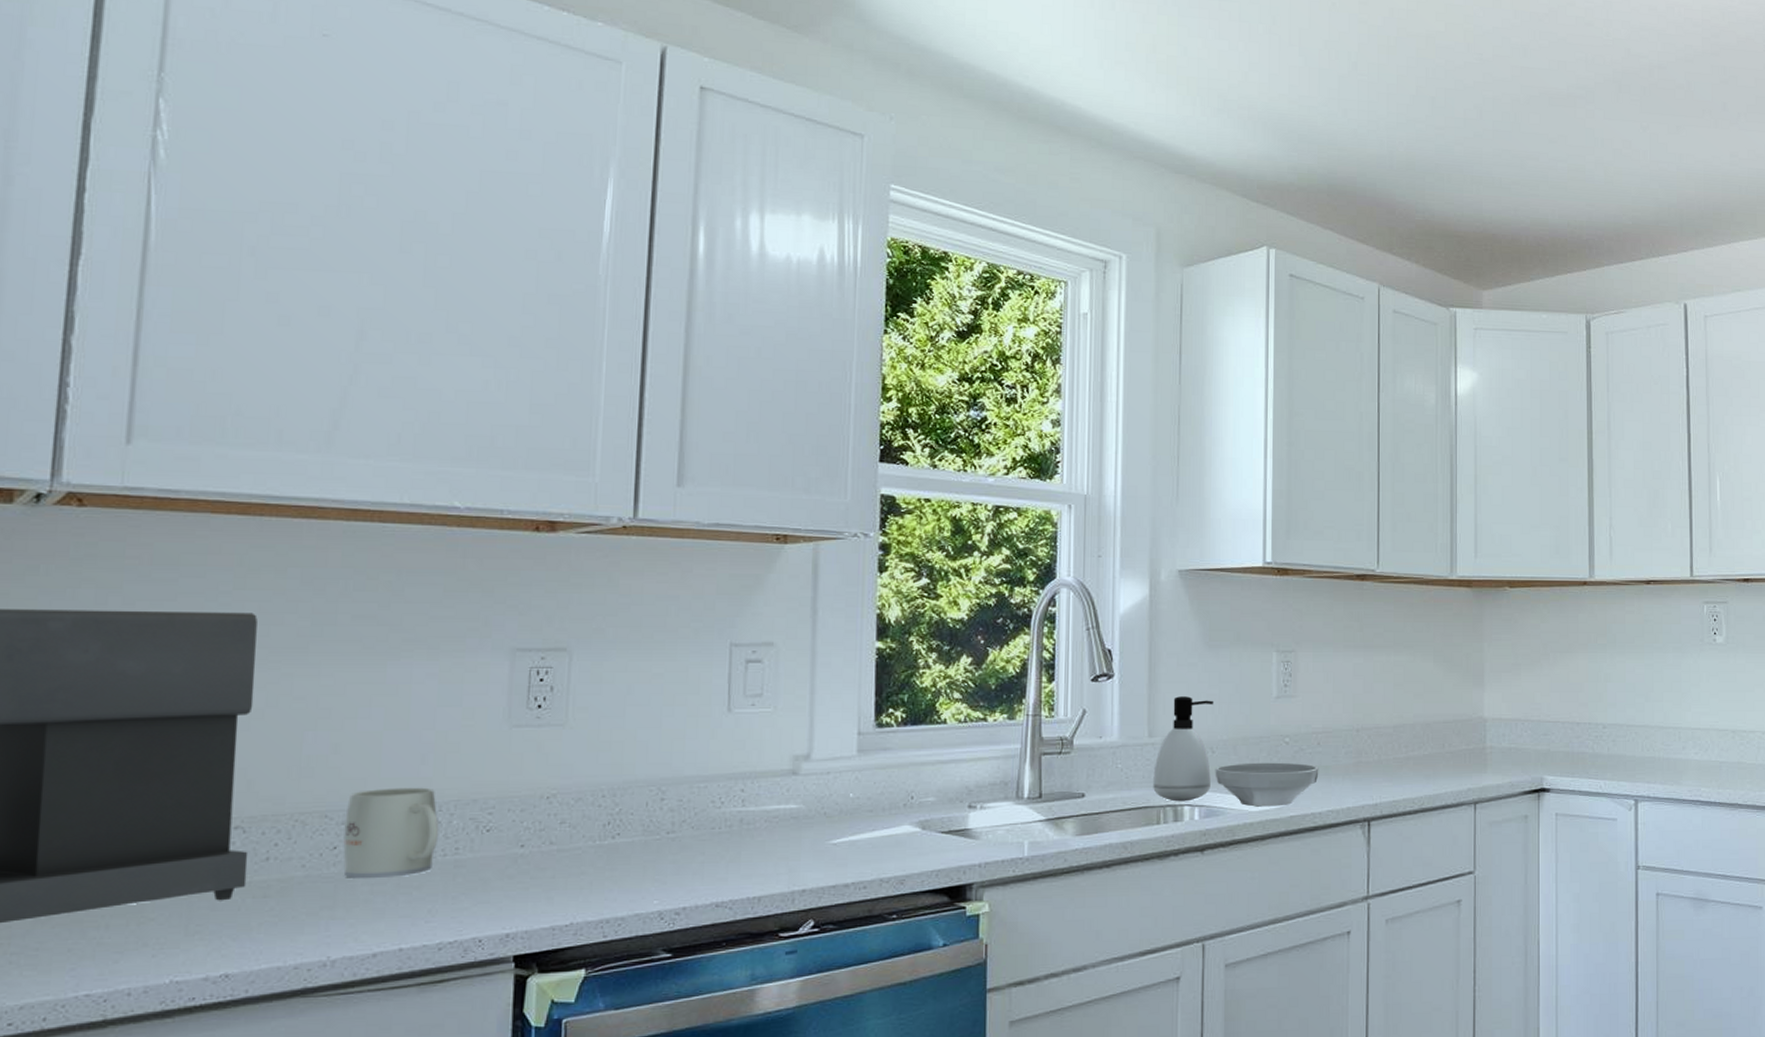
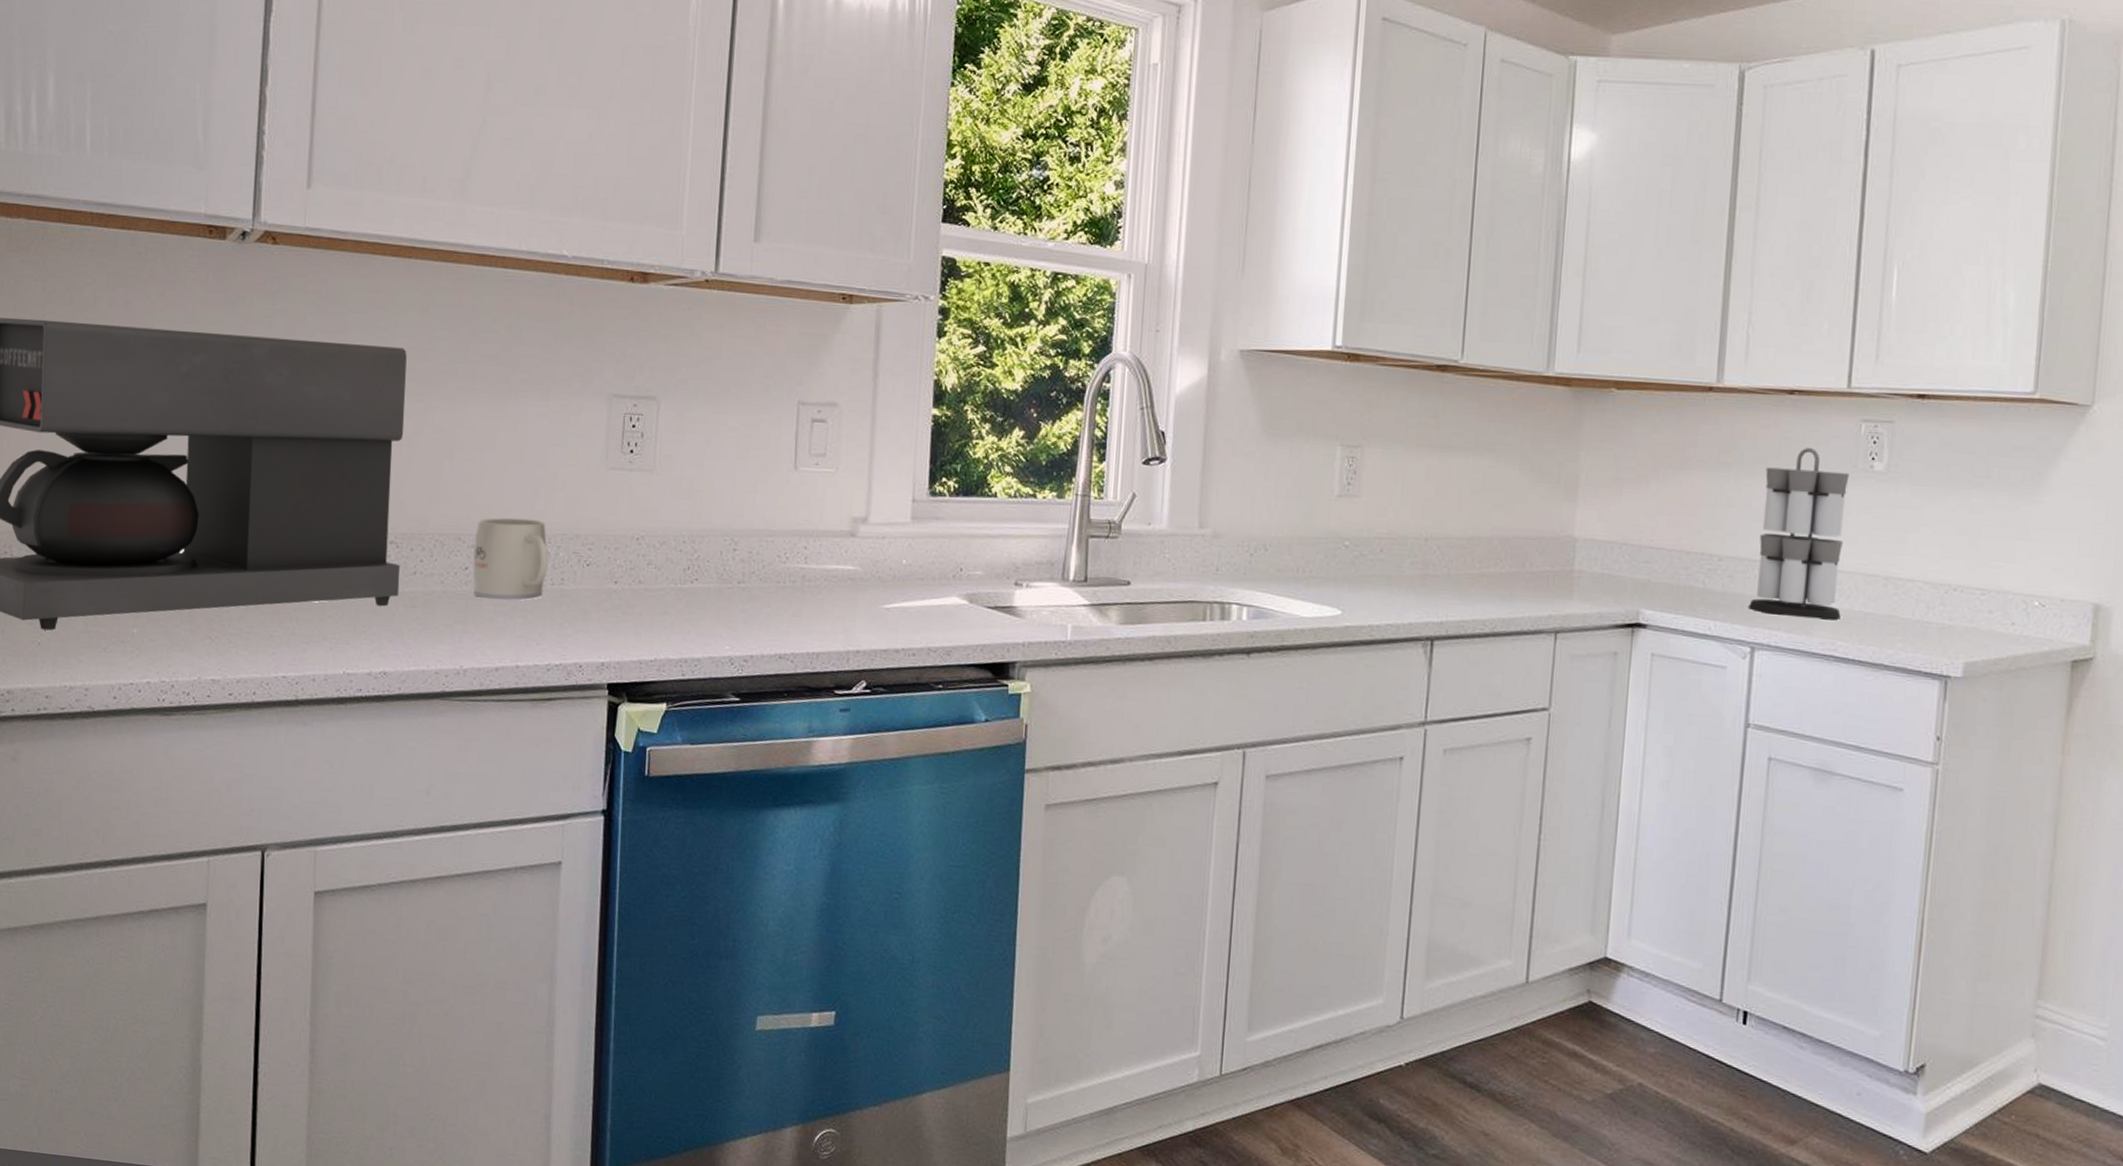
soap dispenser: present [1153,696,1214,802] -> none [1201,487,1271,600]
bowl: present [1215,762,1319,807] -> none [1266,564,1380,615]
spice rack: none [1630,628,1702,771] -> present [1748,448,1850,620]

